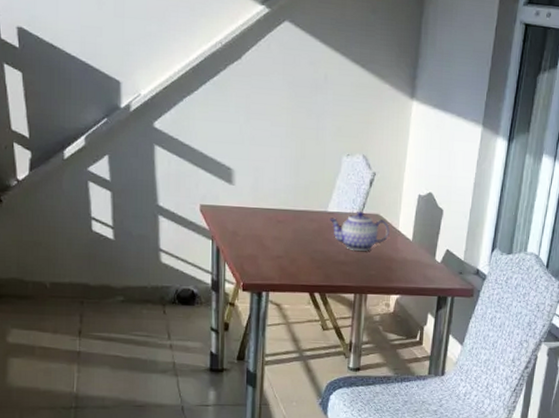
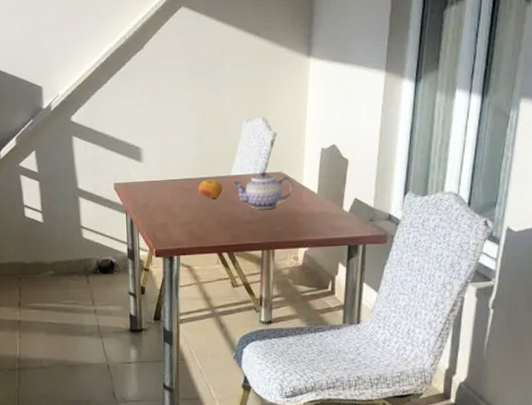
fruit: none [292,213,318,234] -> present [197,179,223,199]

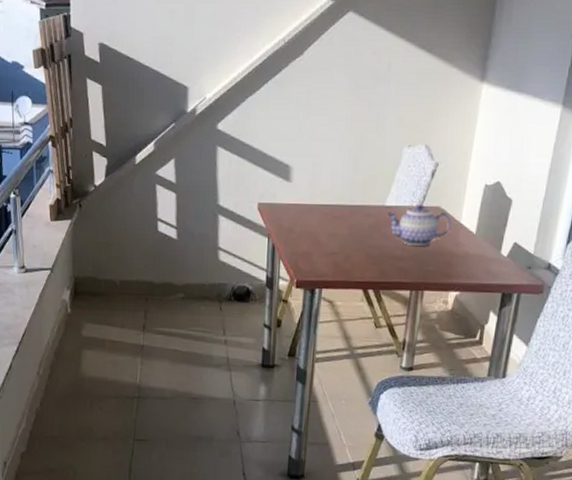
fruit: present [197,179,223,199] -> none [348,208,375,229]

